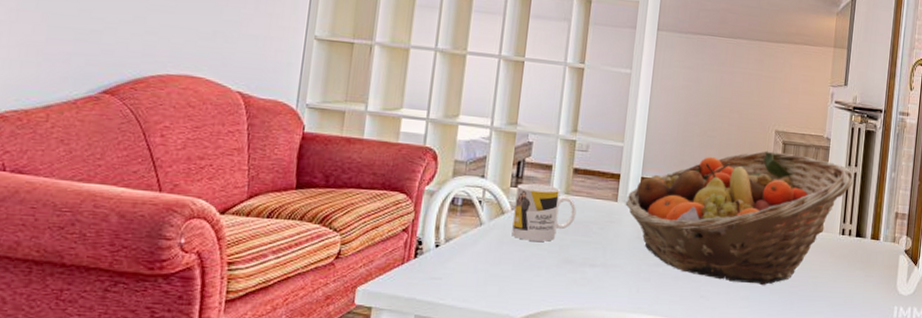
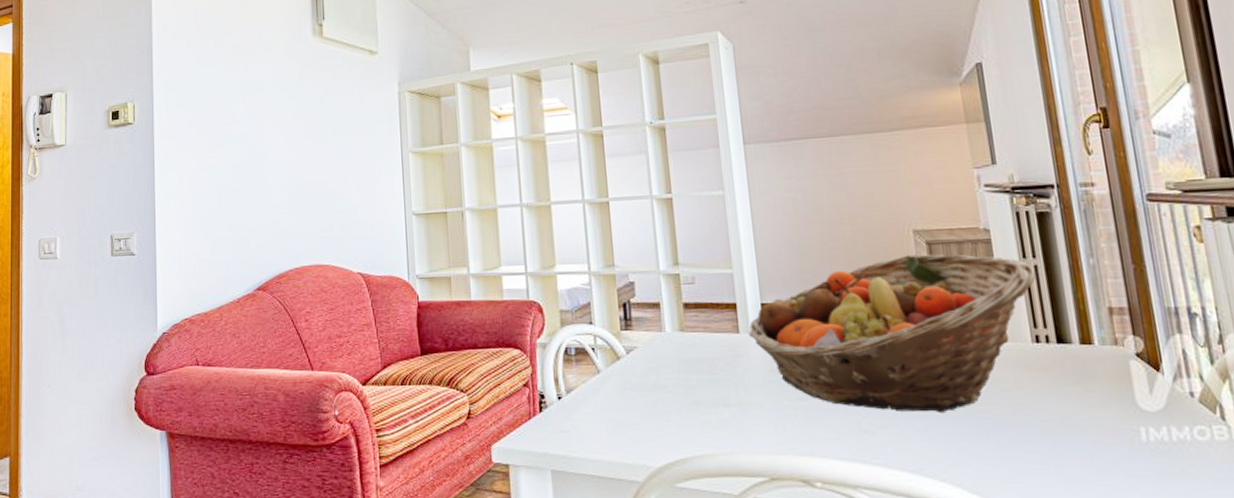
mug: present [512,183,577,242] -> none [627,324,696,384]

